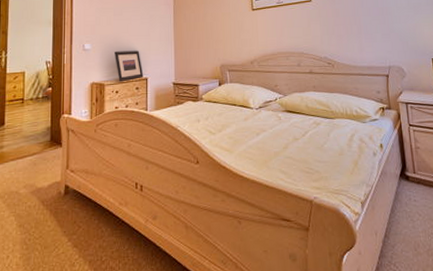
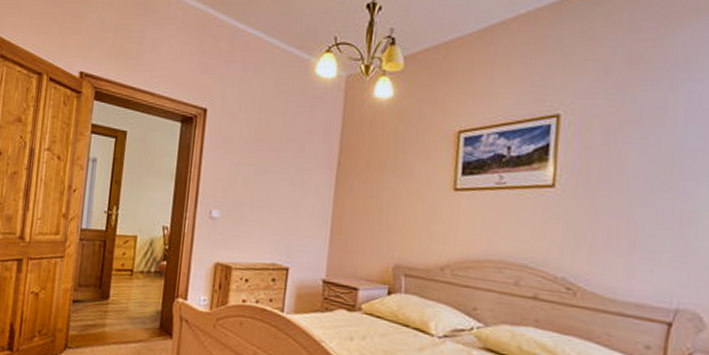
picture frame: present [115,50,144,82] -> none [248,225,284,268]

